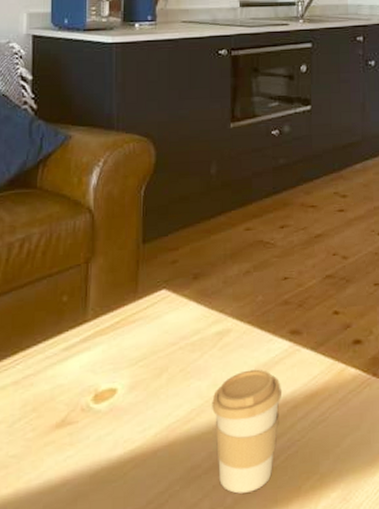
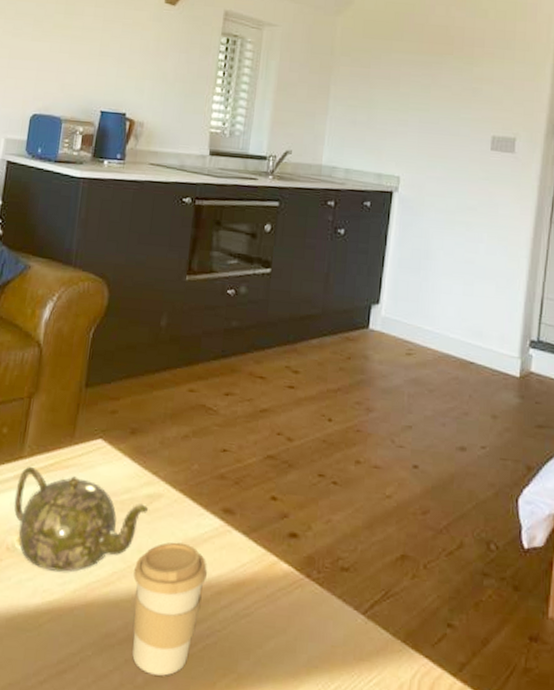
teapot: none [83,327,218,421] -> present [14,466,148,572]

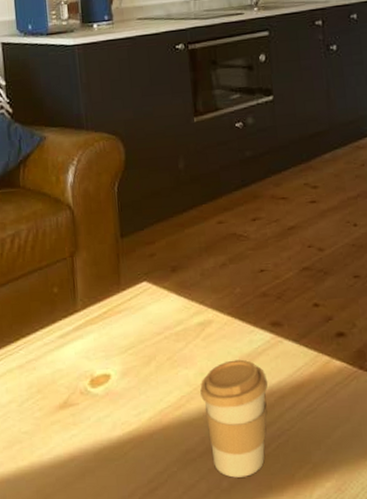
teapot: present [14,466,148,572] -> none [77,317,202,405]

